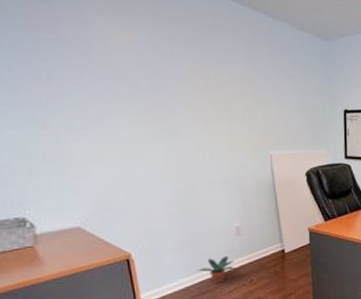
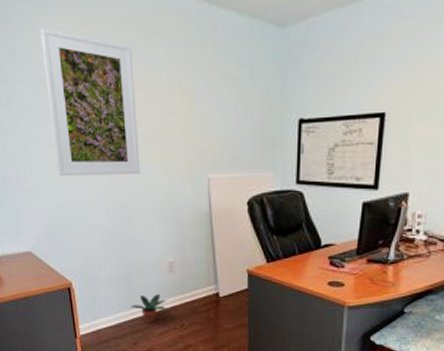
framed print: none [90,13,205,152] -> present [40,27,140,176]

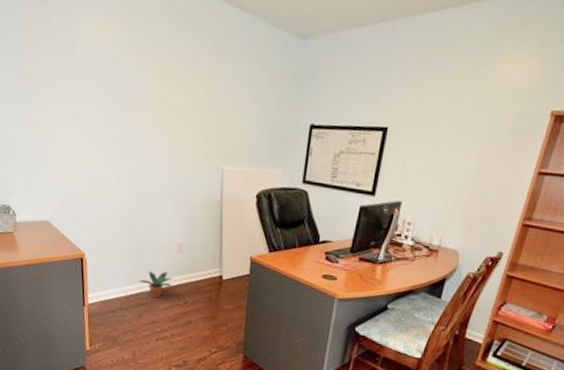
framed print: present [40,27,140,176] -> none [76,11,162,159]

